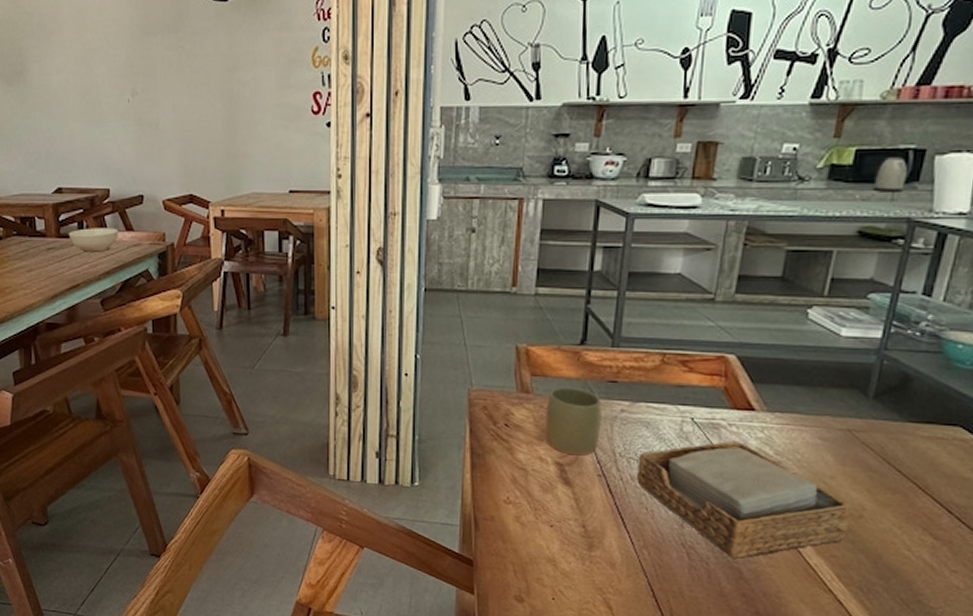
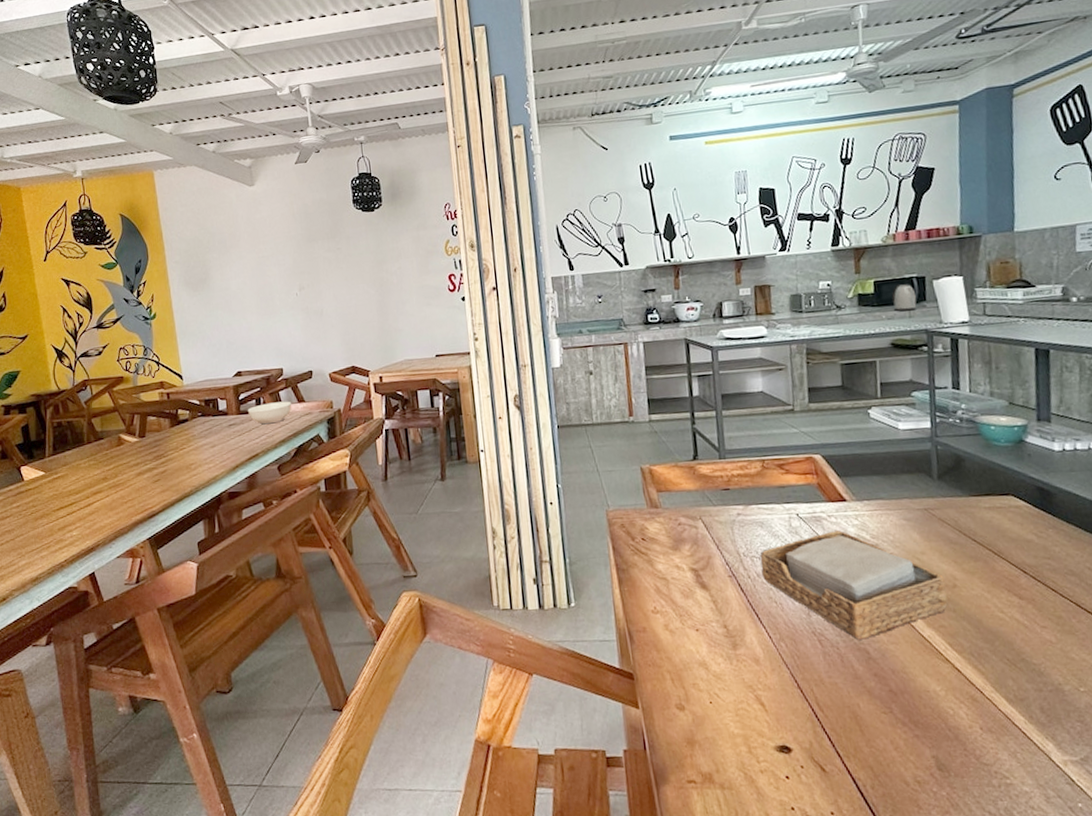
mug: present [545,387,602,456] -> none [674,498,724,560]

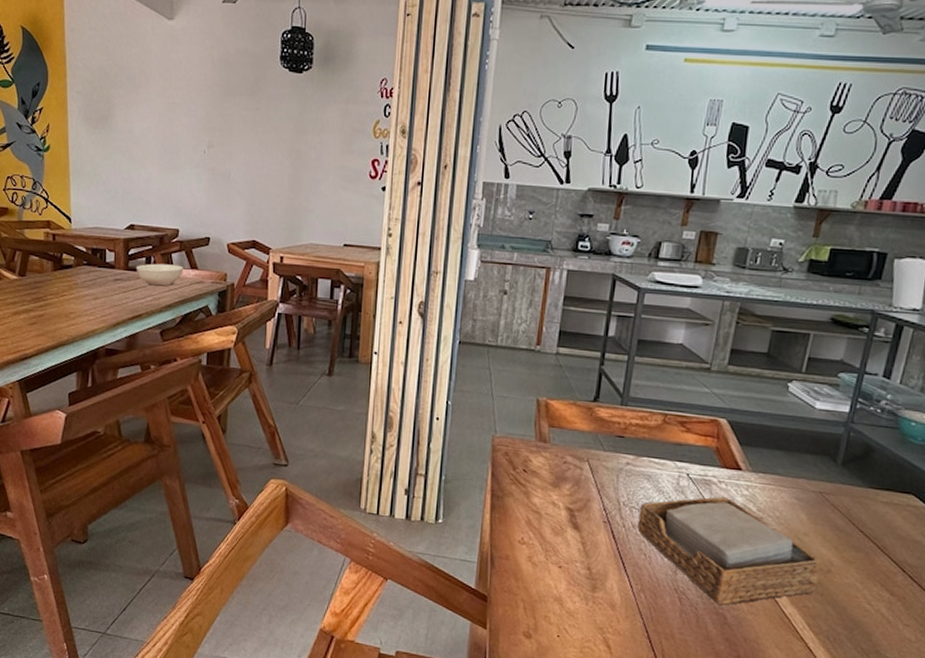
kettle: present [891,283,917,312] -> none [844,256,872,287]

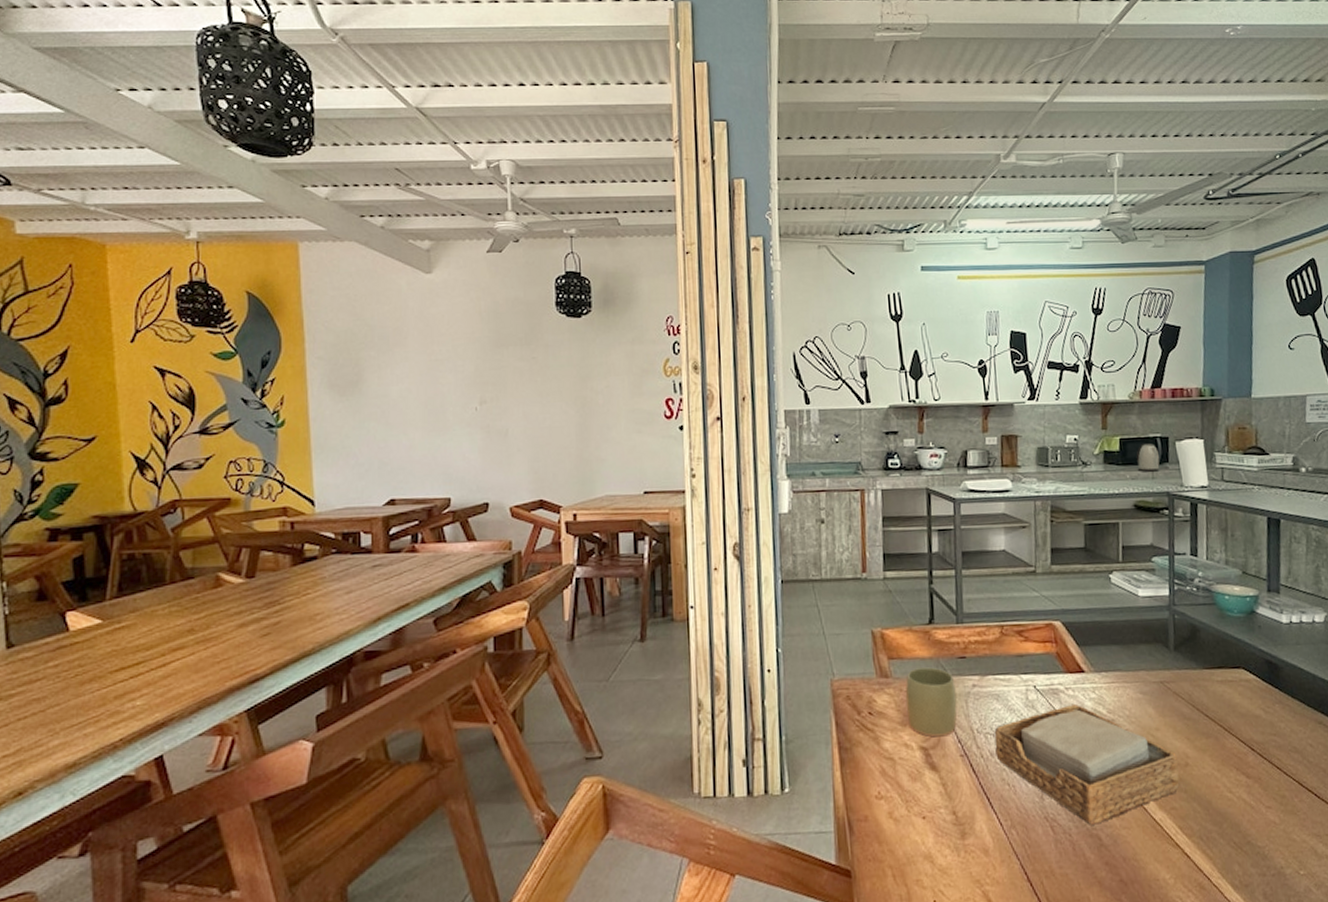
bowl: present [135,263,184,286] -> none [399,539,459,567]
mug: none [559,439,610,503] -> present [905,667,957,737]
kettle: none [844,256,872,287] -> present [1136,442,1160,472]

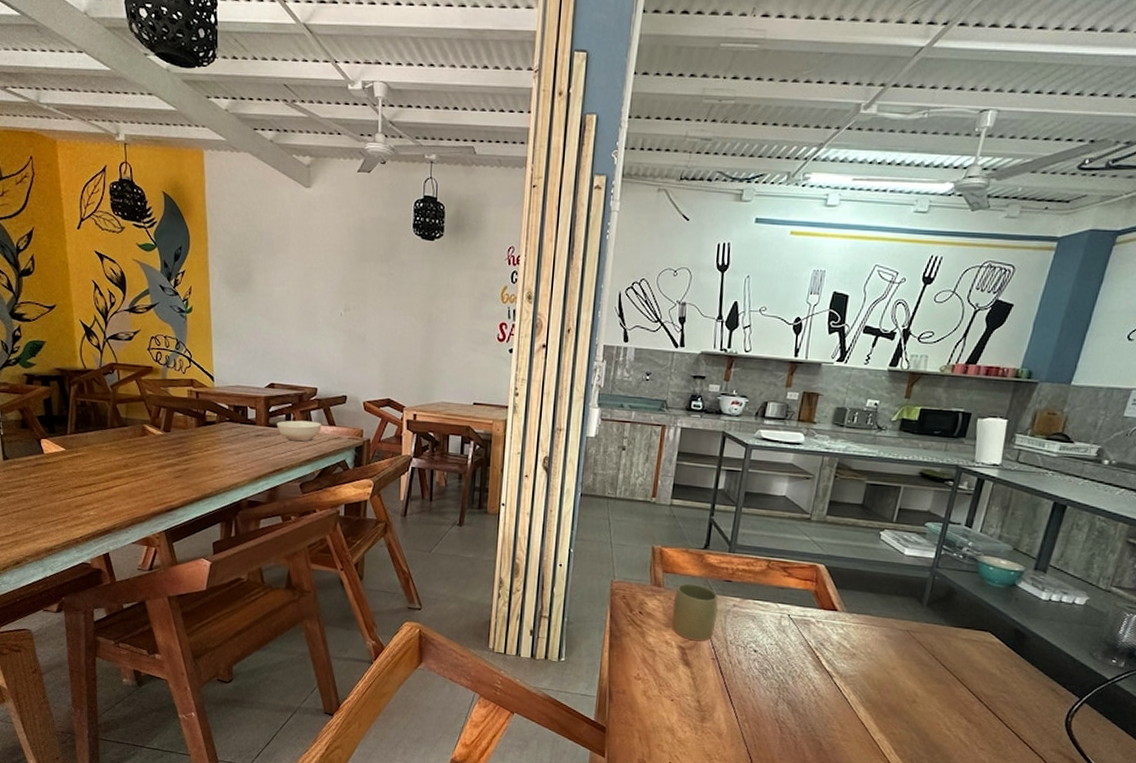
bowl: none [399,539,459,567] -> present [276,420,322,442]
napkin holder: present [994,705,1180,825] -> none [743,635,907,733]
kettle: present [1136,442,1160,472] -> none [932,416,957,444]

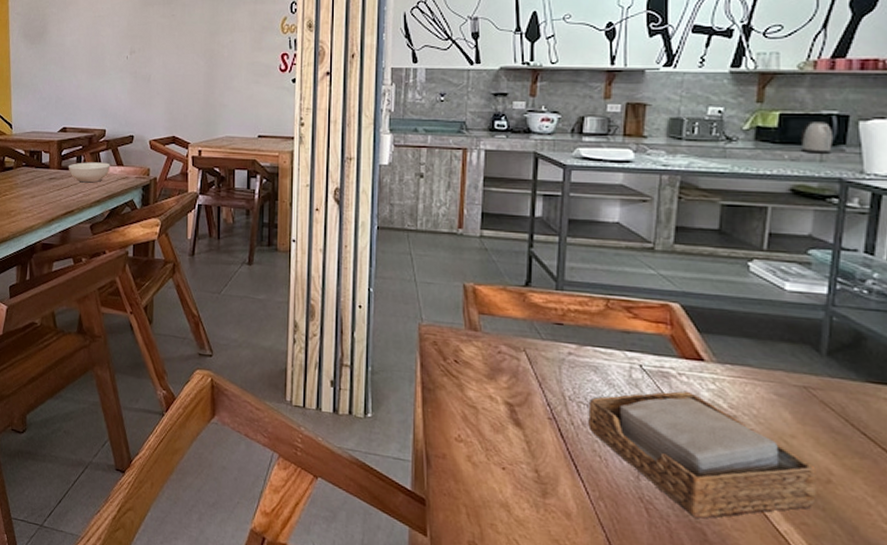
mug: present [672,583,718,642] -> none [494,327,549,397]
napkin holder: none [743,635,907,733] -> present [588,391,816,519]
kettle: none [932,416,957,444] -> present [800,120,832,154]

